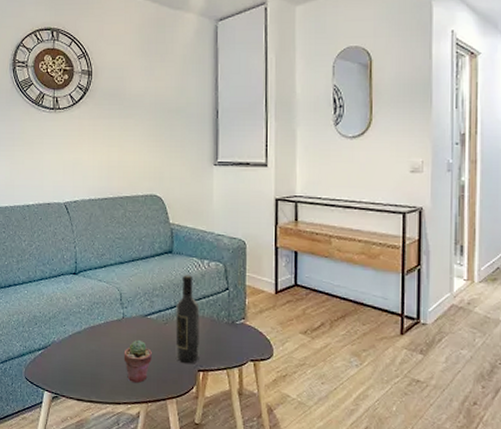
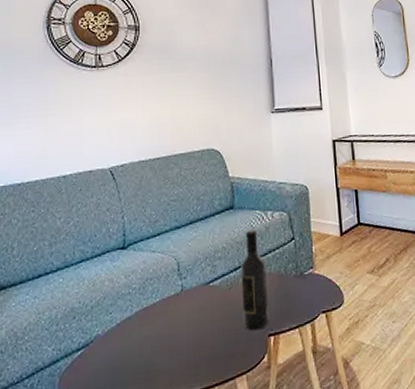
potted succulent: present [123,339,152,383] -> none [184,312,217,366]

